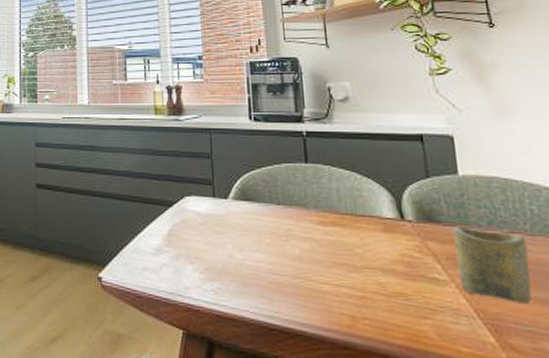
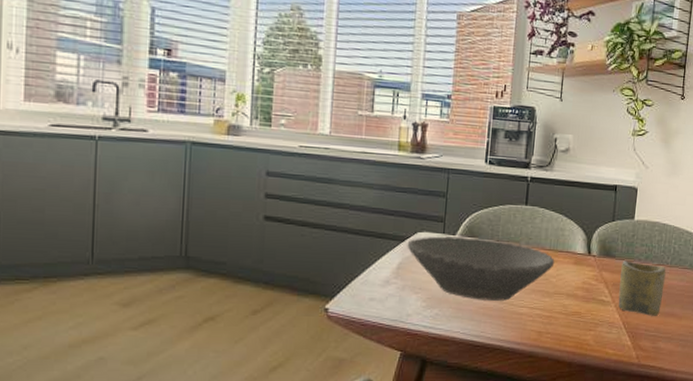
bowl: none [175,200,357,275] -> present [407,236,555,301]

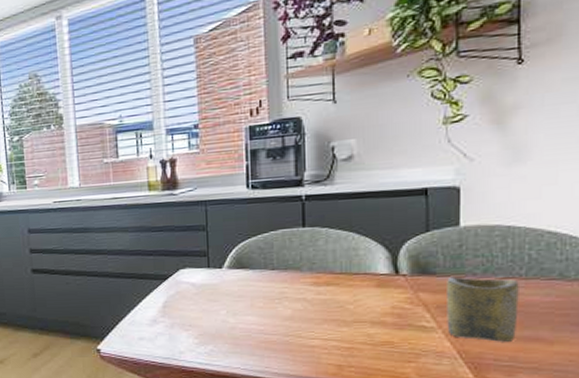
bowl: present [407,236,555,301] -> none [170,269,350,334]

